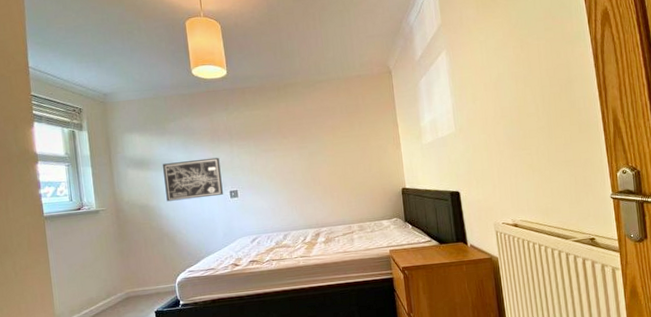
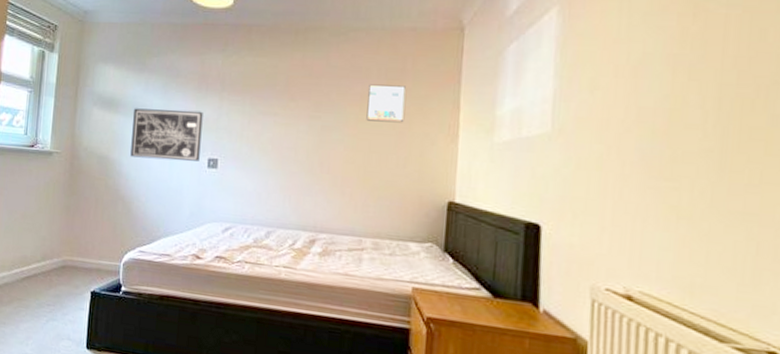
wall art: none [336,116,364,144] -> present [366,84,406,123]

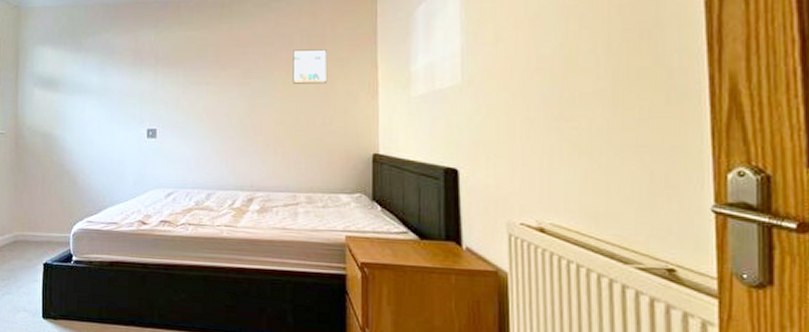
wall art: present [130,108,203,162] -> none [73,85,140,134]

